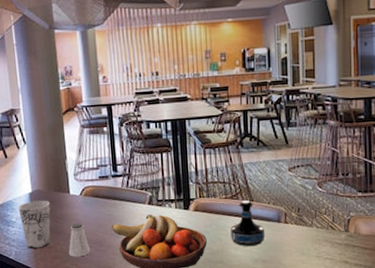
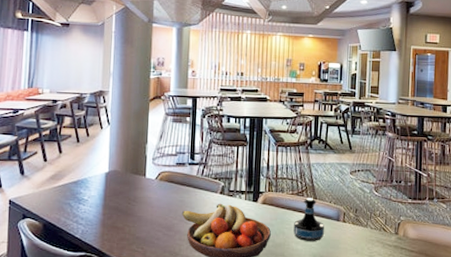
cup: present [18,200,51,249] -> none [92,180,125,229]
saltshaker: present [68,223,91,257] -> none [136,206,159,240]

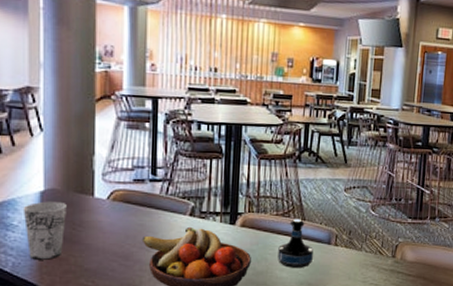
cup: none [92,180,125,229] -> present [23,201,67,260]

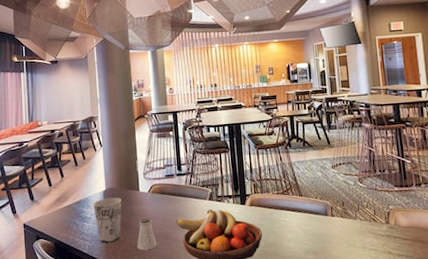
saltshaker: none [84,232,114,272] -> present [137,218,157,251]
tequila bottle: present [278,219,313,268] -> none [283,195,314,238]

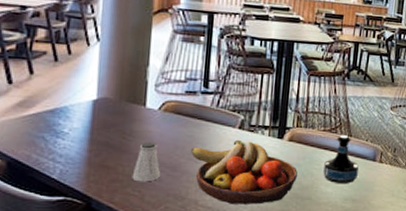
cup: present [93,197,122,243] -> none [74,110,118,168]
tequila bottle: none [283,195,314,238] -> present [323,135,359,183]

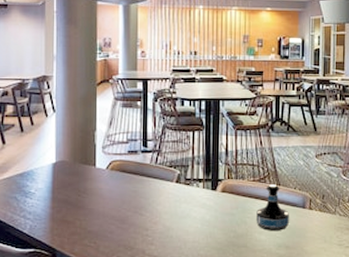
saltshaker: present [132,142,161,182] -> none [88,198,112,234]
fruit bowl: present [190,139,297,204] -> none [135,192,232,253]

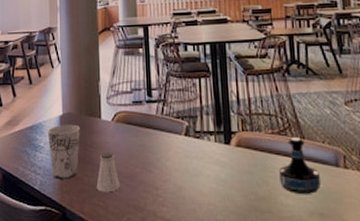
cup: none [39,172,73,223] -> present [47,124,80,179]
saltshaker: none [88,198,112,234] -> present [96,153,121,193]

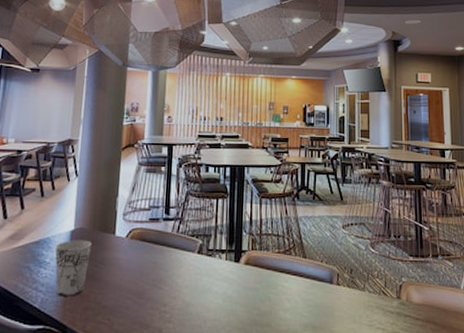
saltshaker: present [96,153,121,193] -> none [102,269,128,310]
tequila bottle: present [279,137,320,194] -> none [281,257,316,308]

